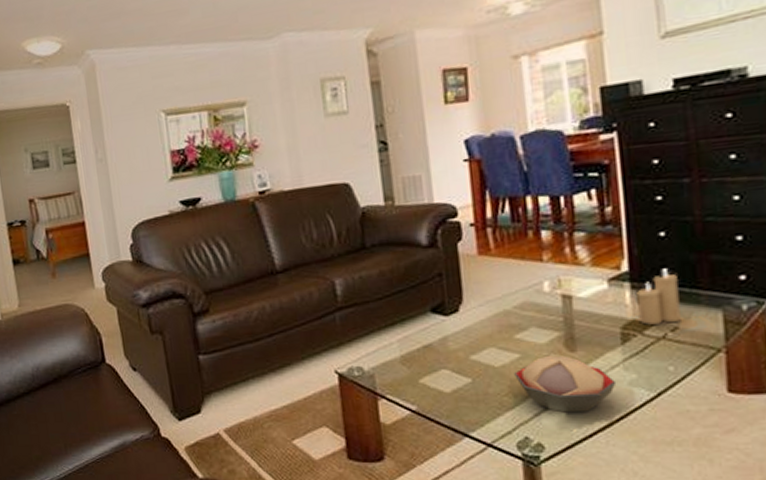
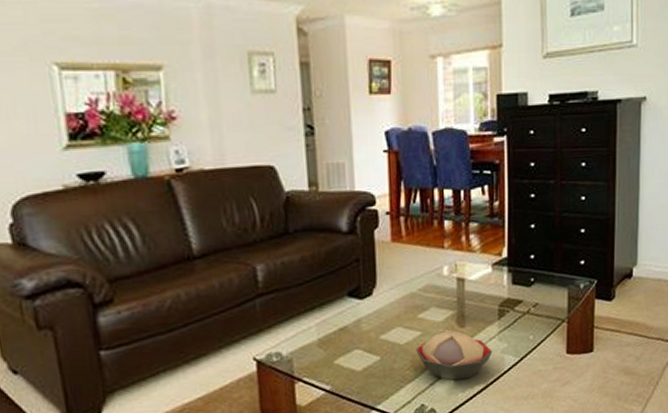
candle: present [637,268,681,325] -> none [512,255,540,302]

